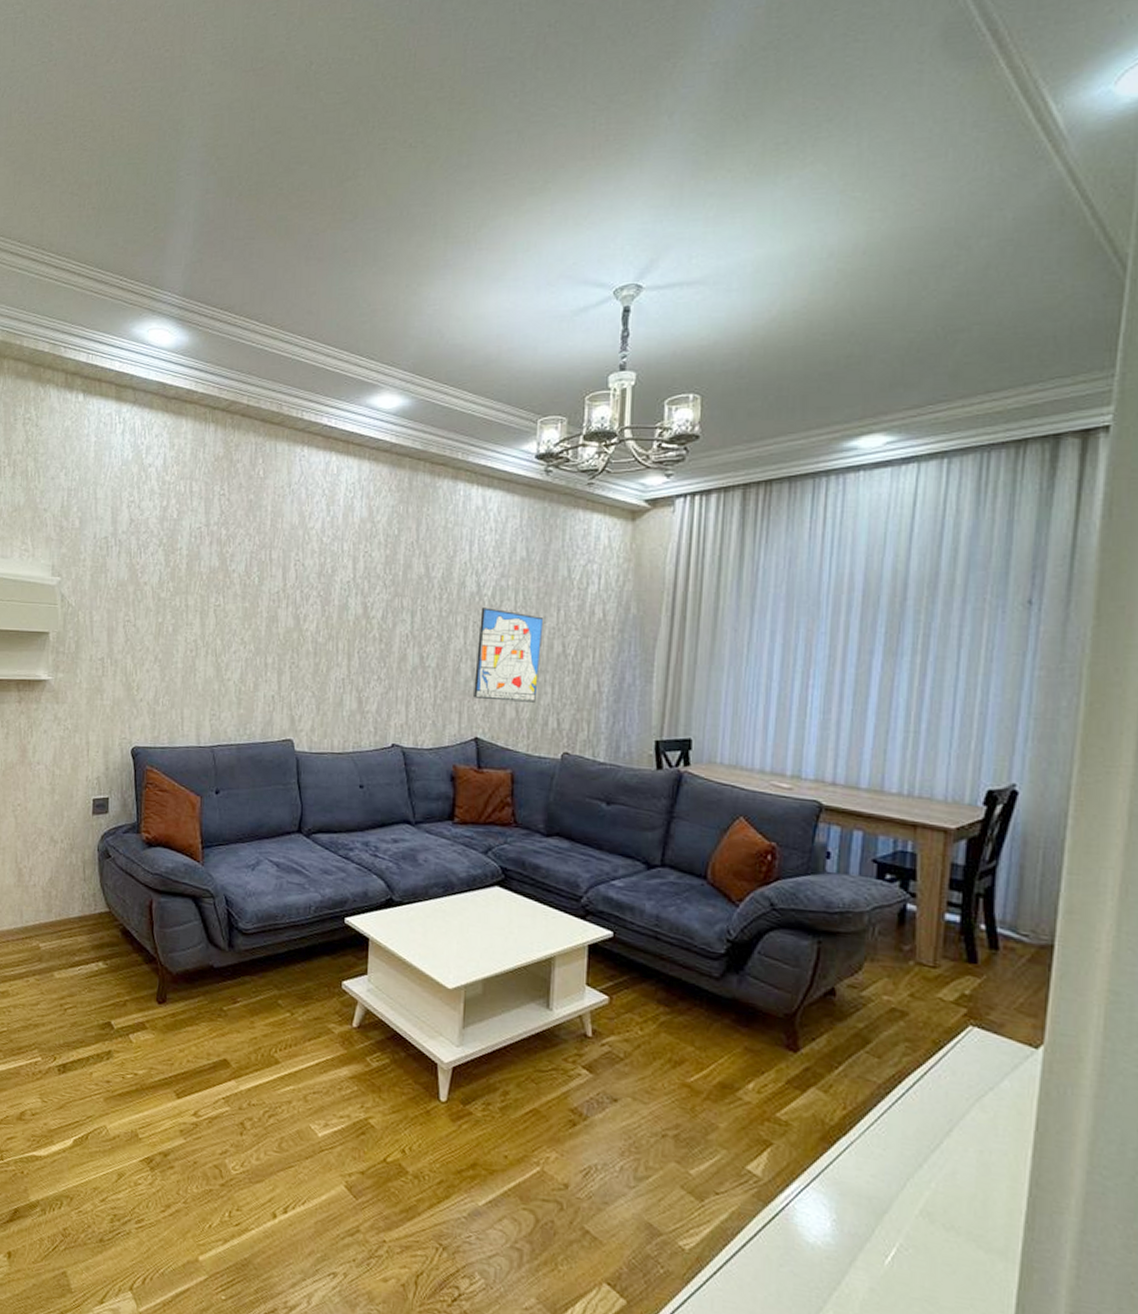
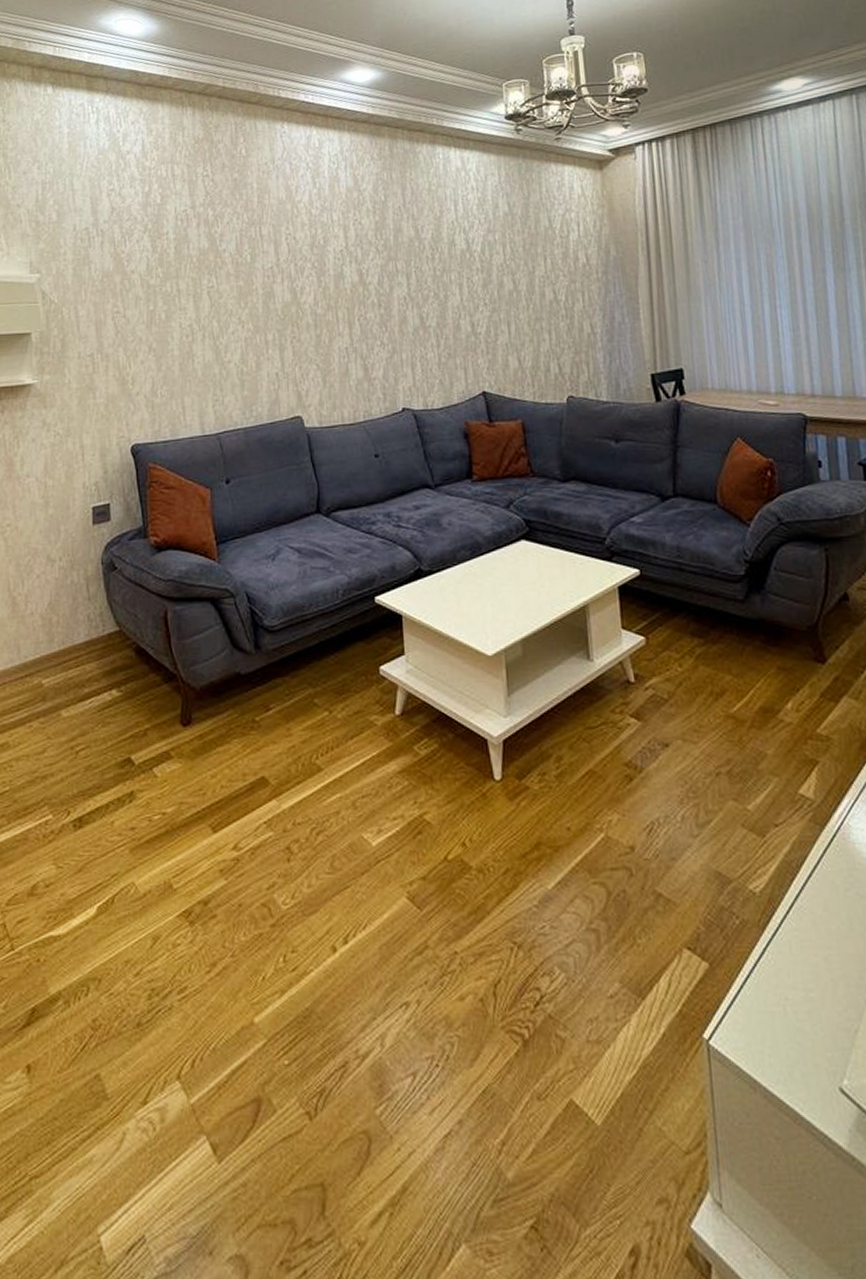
wall art: present [474,607,544,703] -> none [472,263,536,353]

